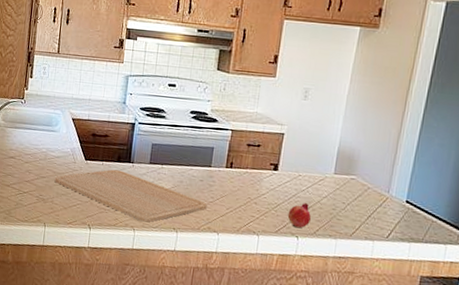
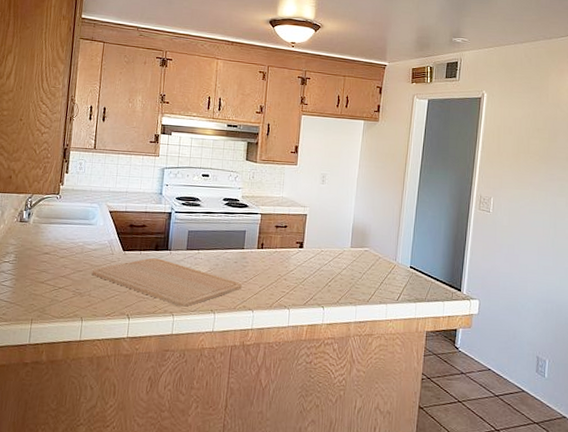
fruit: present [287,202,311,228] -> none [313,274,334,299]

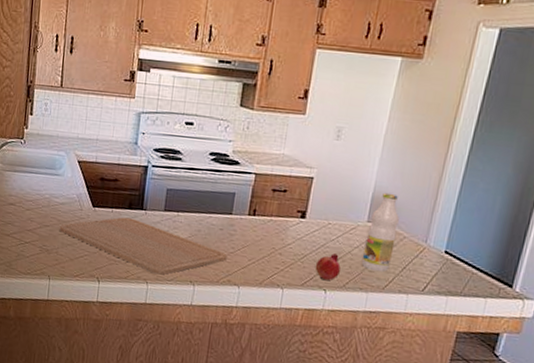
fruit: none [313,274,334,299] -> present [315,252,341,281]
bottle: none [349,223,374,288] -> present [361,192,399,272]

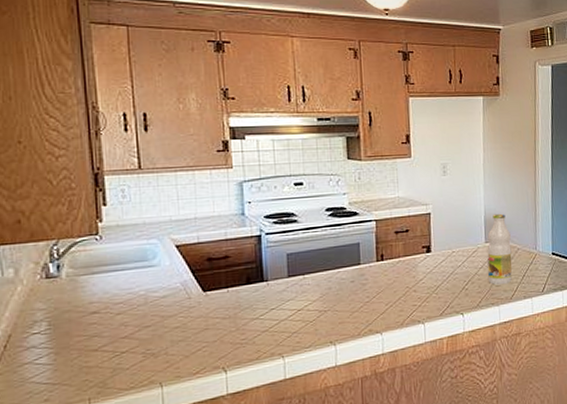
chopping board: present [59,217,227,275] -> none [164,293,364,345]
fruit: present [315,252,341,281] -> none [449,277,472,306]

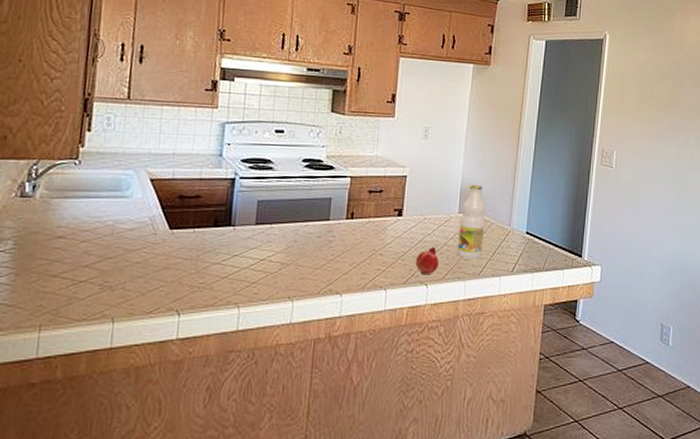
fruit: none [449,277,472,306] -> present [415,246,439,275]

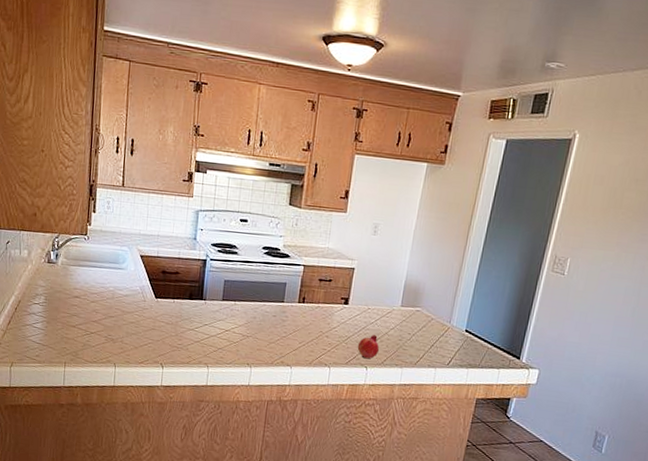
bottle: present [457,184,486,259] -> none [396,280,428,350]

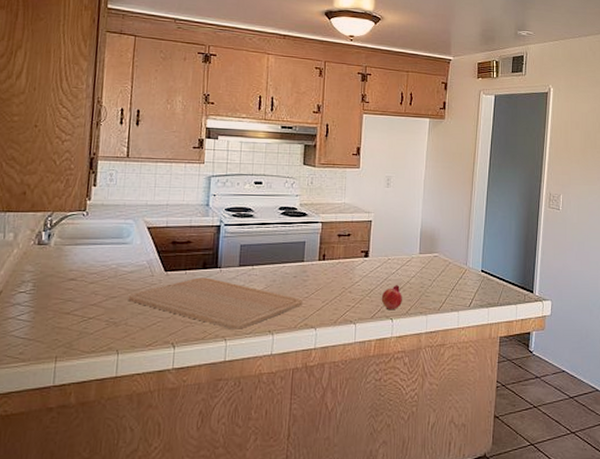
chopping board: none [123,306,280,359] -> present [128,277,302,330]

